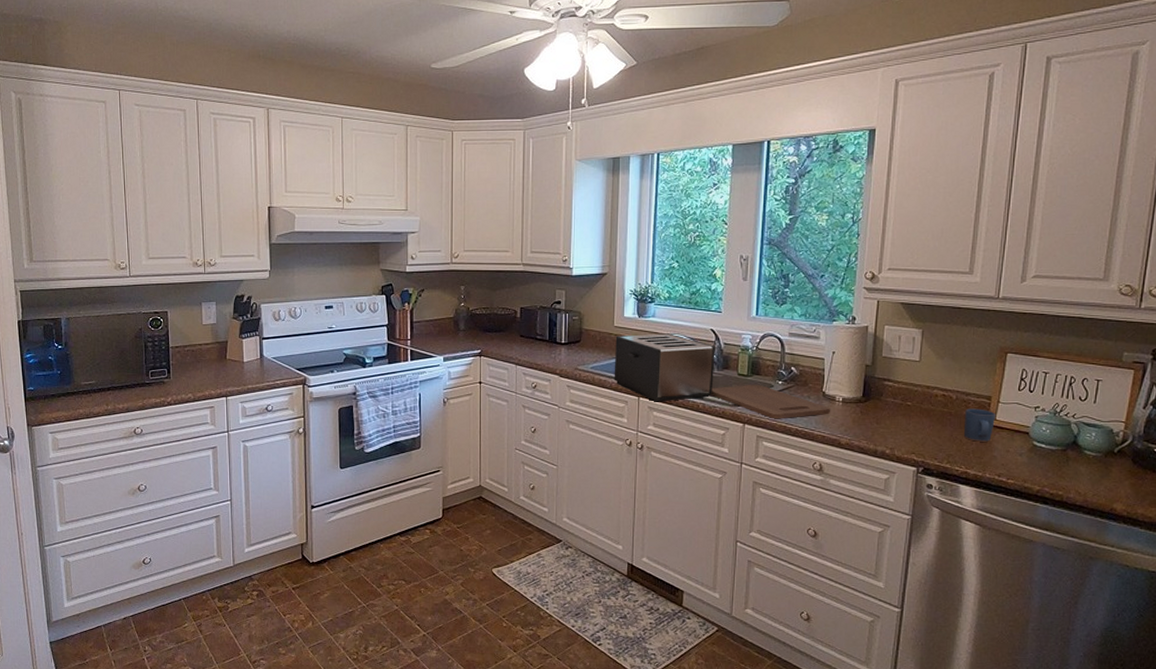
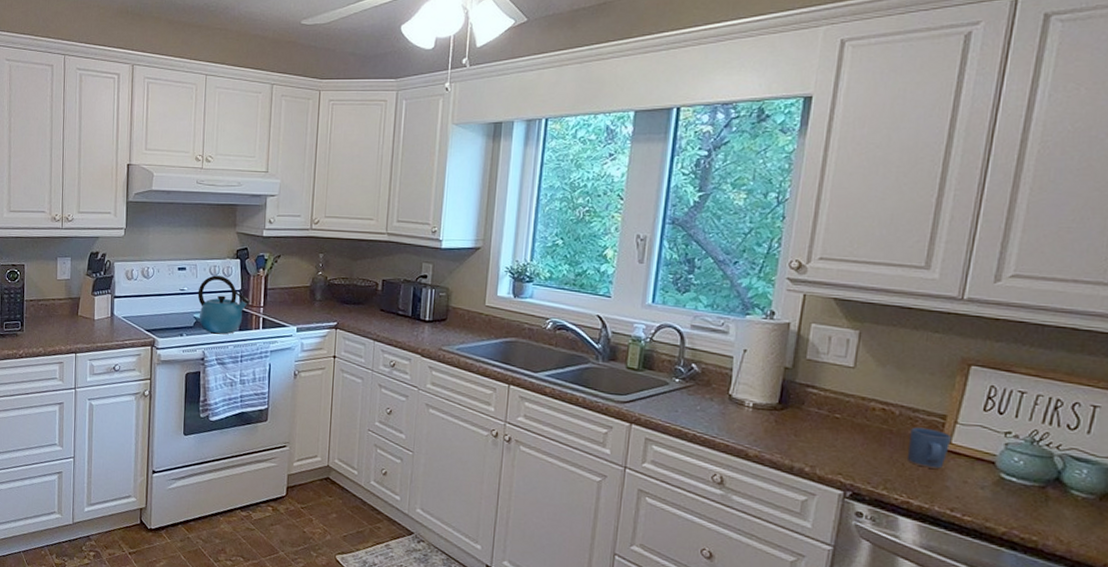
kettle: none [346,312,397,368] -> present [197,275,250,335]
toaster: present [614,333,715,402] -> none [482,316,602,392]
cutting board: present [708,384,831,419] -> none [590,379,739,422]

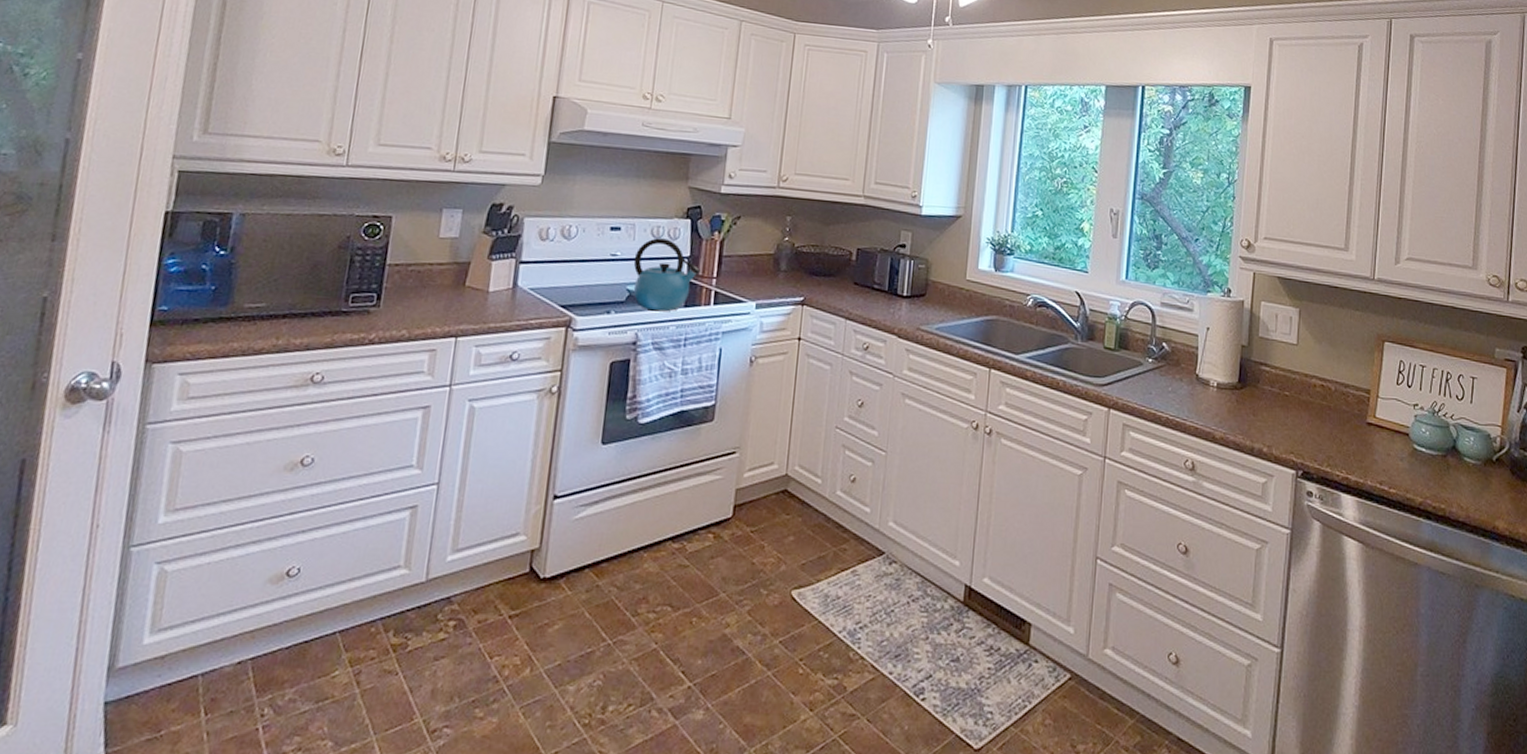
mug: present [906,427,952,469] -> none [1343,402,1376,443]

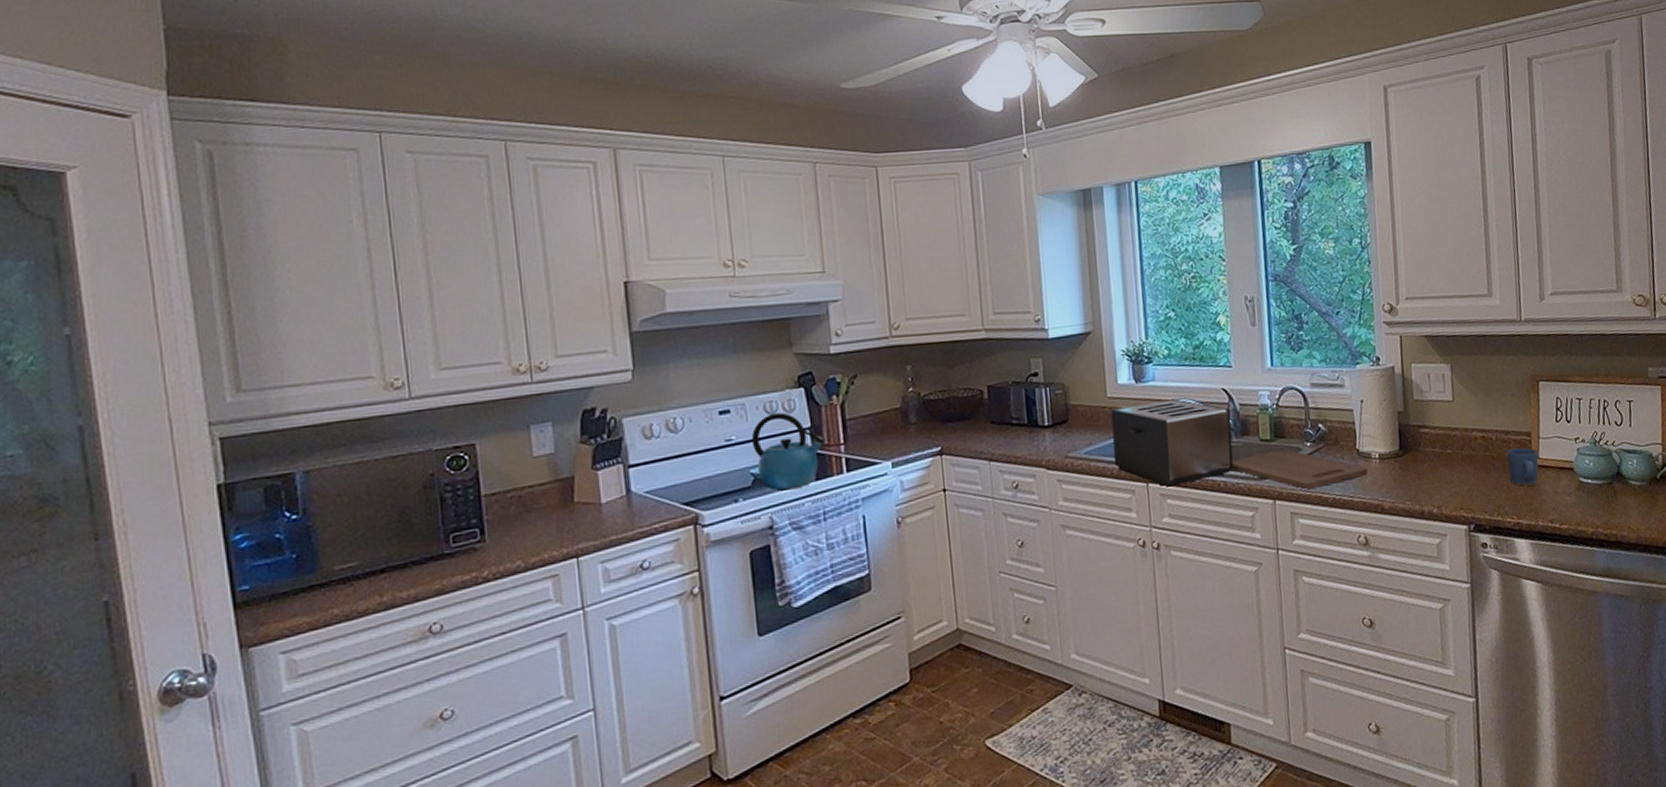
toaster: none [962,291,1080,377] -> present [1110,399,1233,487]
cutting board: none [1070,360,1205,405] -> present [1229,449,1369,490]
mug: none [1343,402,1376,443] -> present [1507,447,1539,486]

